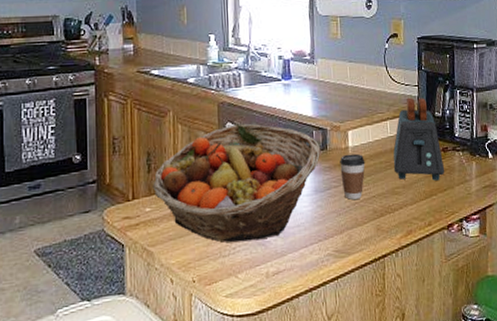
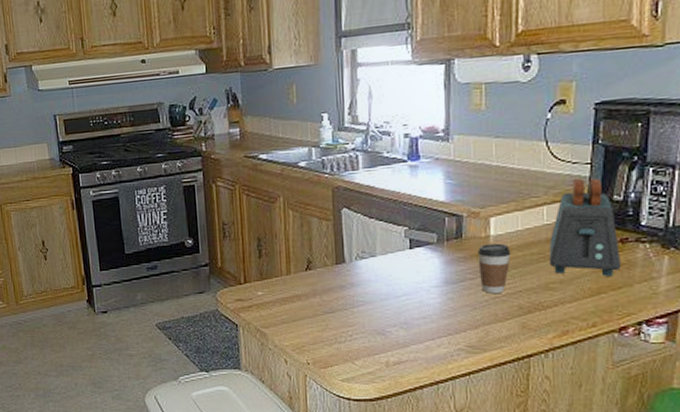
fruit basket: present [153,123,321,243] -> none [264,209,454,330]

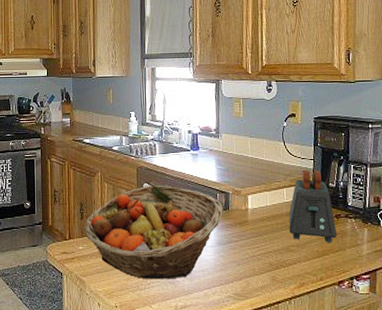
fruit basket: none [264,209,454,330] -> present [85,185,224,280]
coffee cup: present [478,243,511,293] -> none [240,215,263,253]

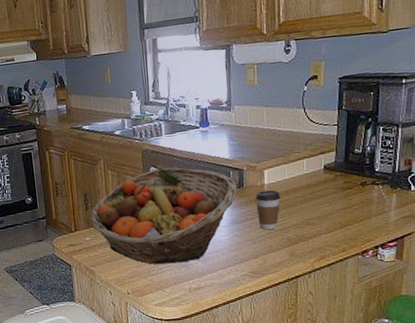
coffee cup: none [240,215,263,253] -> present [256,190,281,230]
toaster: present [289,169,338,242] -> none [309,136,363,212]

